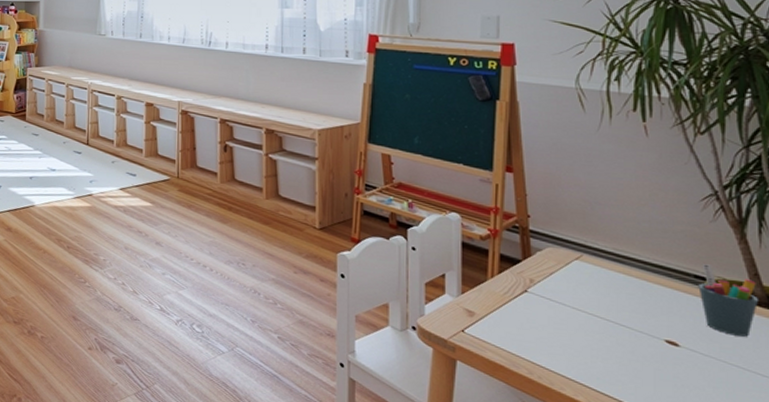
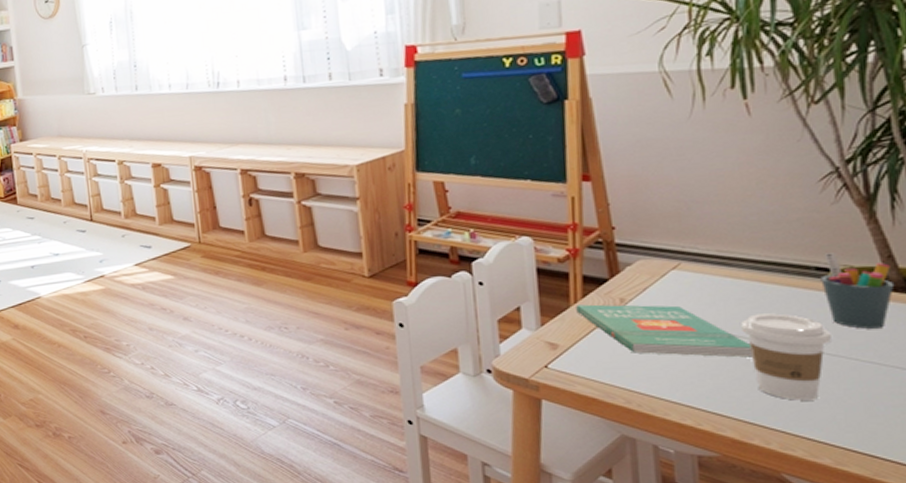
book: none [492,279,639,348] -> present [576,304,754,358]
coffee cup: none [630,309,704,394] -> present [741,313,831,401]

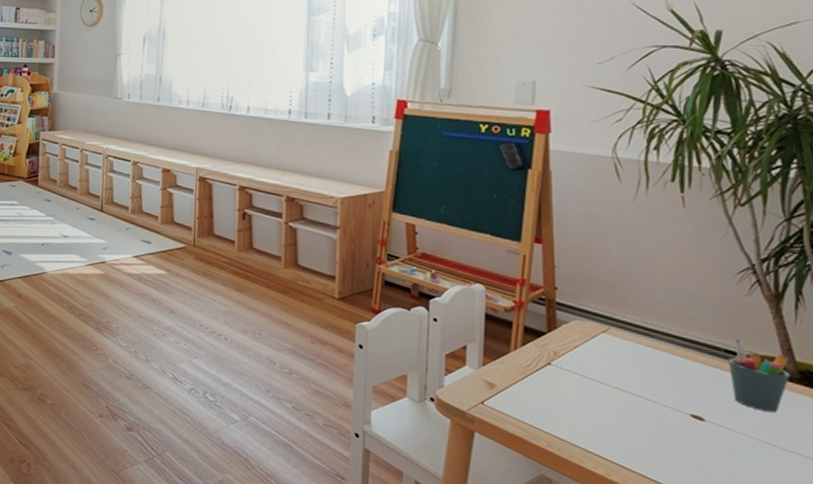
book: present [576,304,754,358] -> none [515,352,664,422]
coffee cup: present [741,313,831,401] -> none [655,383,732,468]

